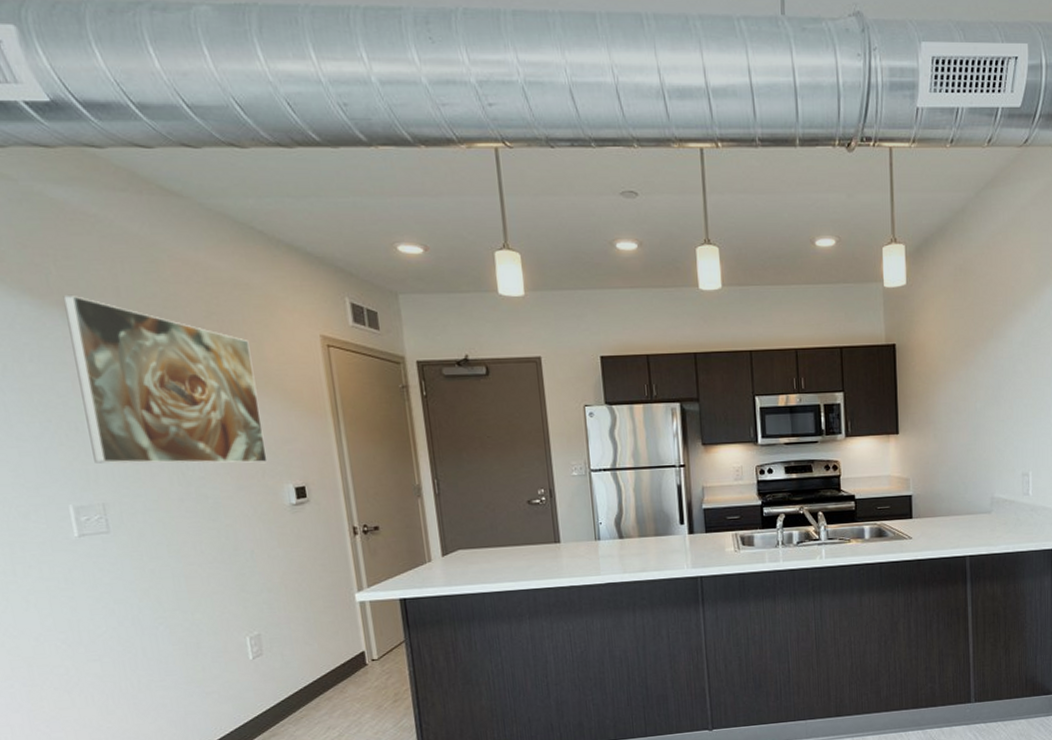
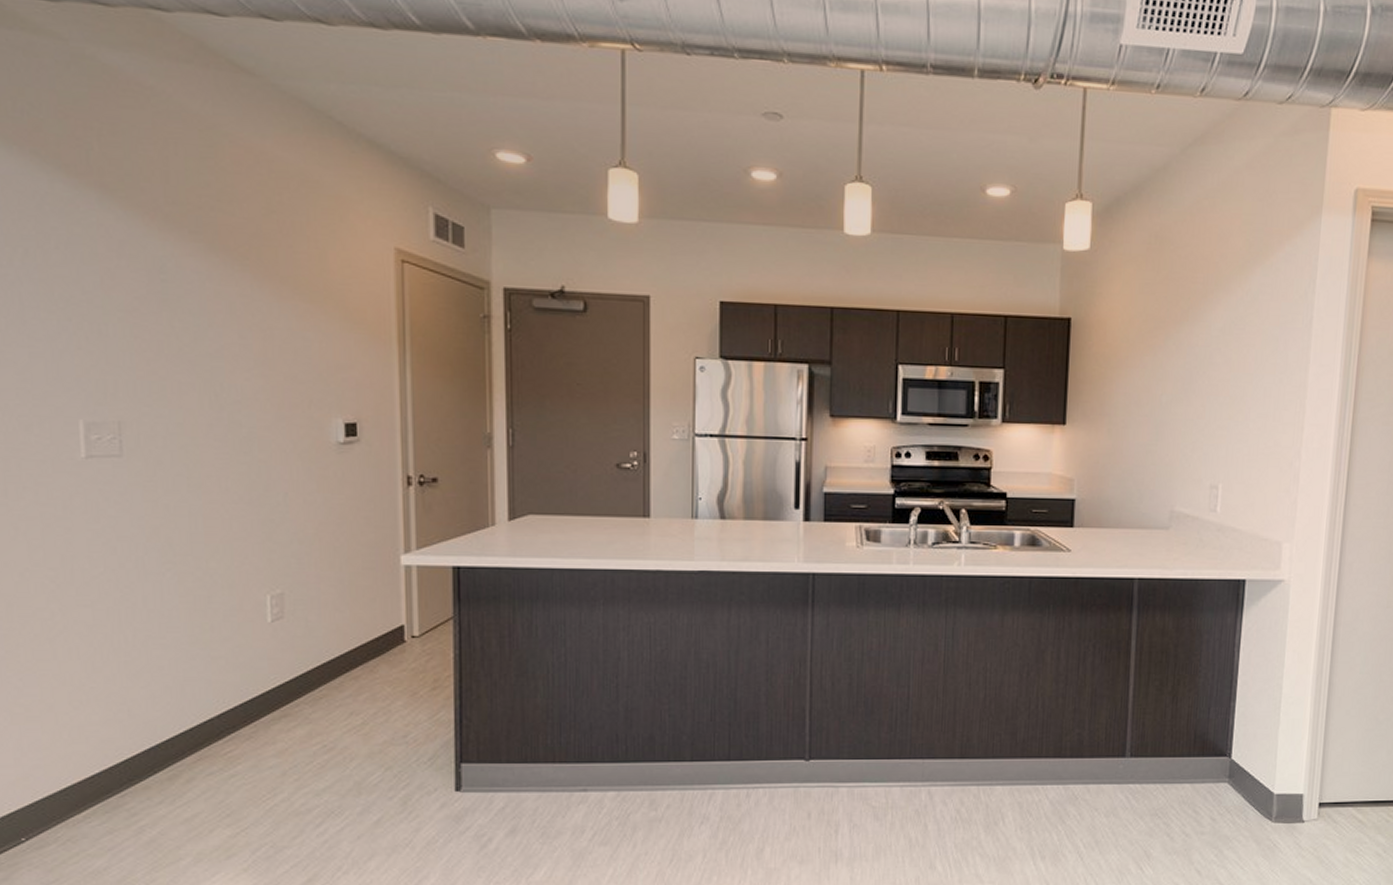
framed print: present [63,294,268,464] -> none [103,175,316,392]

